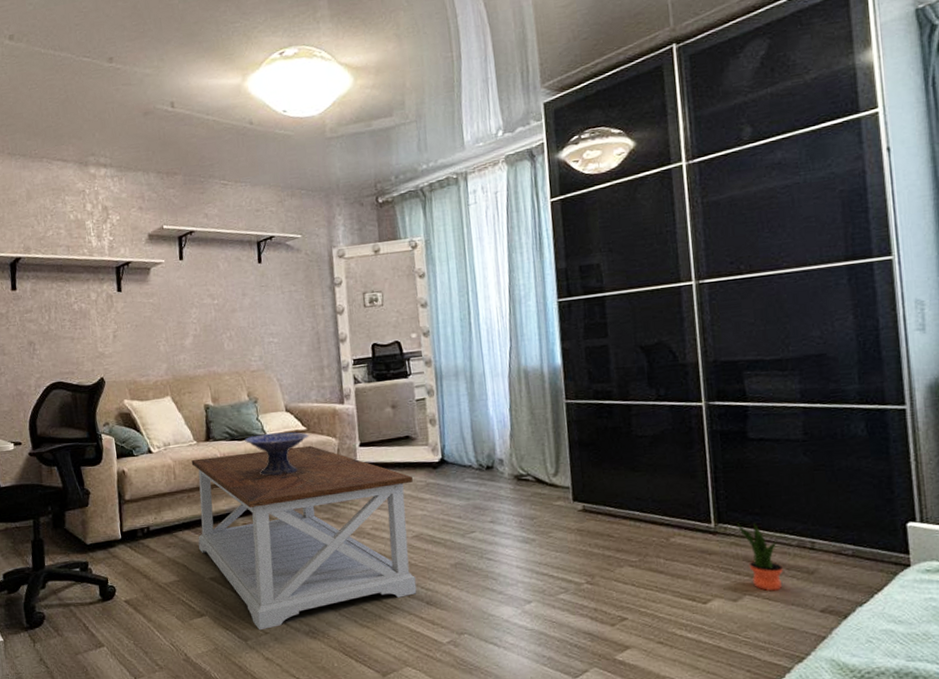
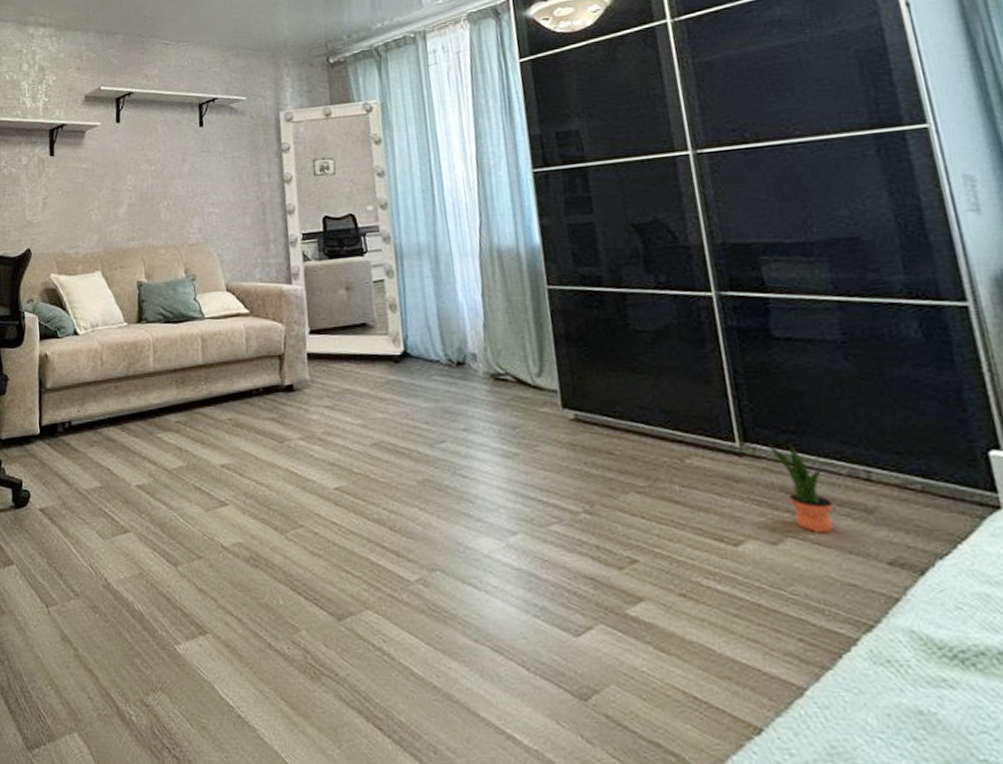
coffee table: present [191,445,417,631] -> none [120,331,378,554]
decorative bowl: present [245,432,309,476] -> none [180,315,253,366]

